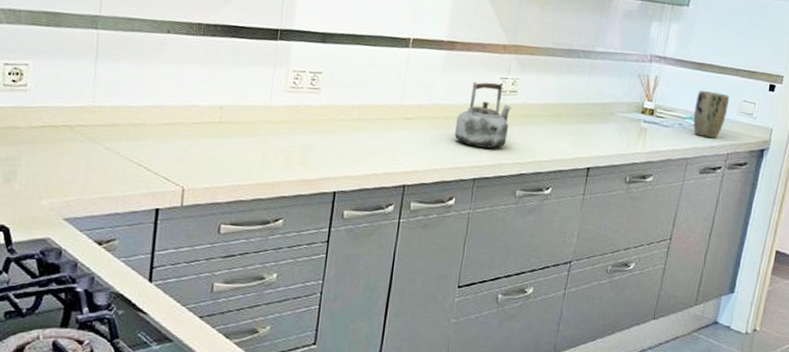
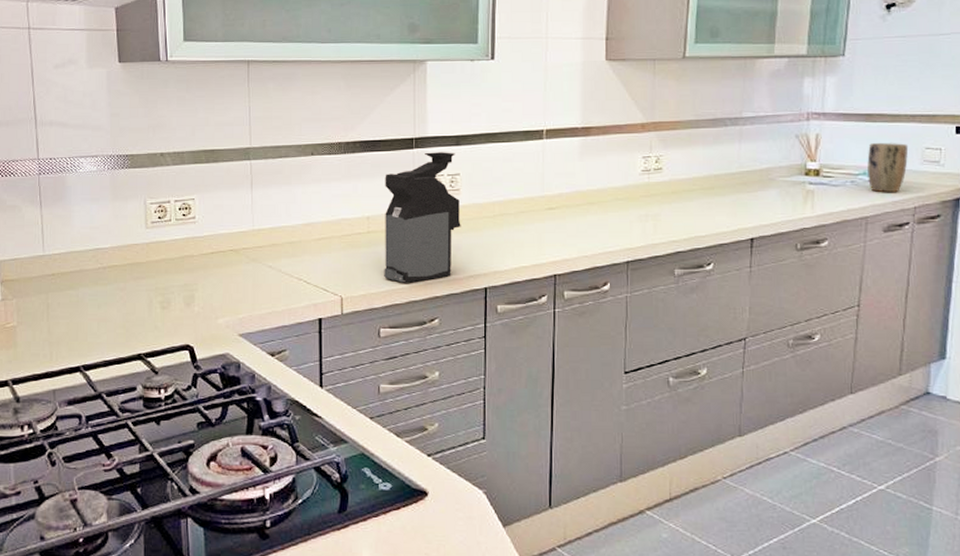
coffee maker: none [231,46,320,180] -> present [384,152,461,283]
kettle: present [454,81,512,149] -> none [600,162,659,229]

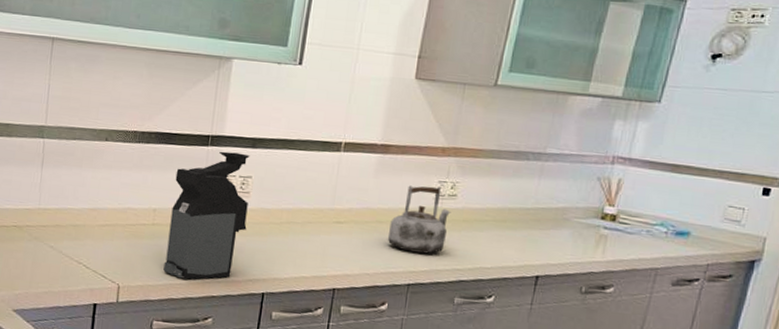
kettle: none [600,162,659,229] -> present [387,185,451,254]
plant pot: present [867,143,909,193] -> none [664,195,712,248]

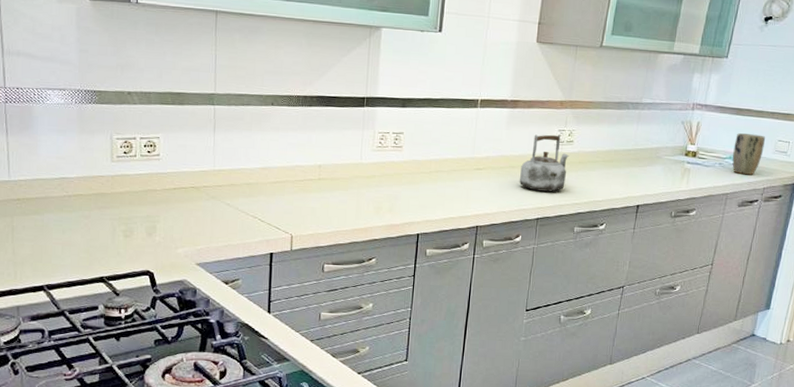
coffee maker: present [163,151,250,280] -> none [331,111,402,226]
plant pot: none [664,195,712,248] -> present [732,133,766,176]

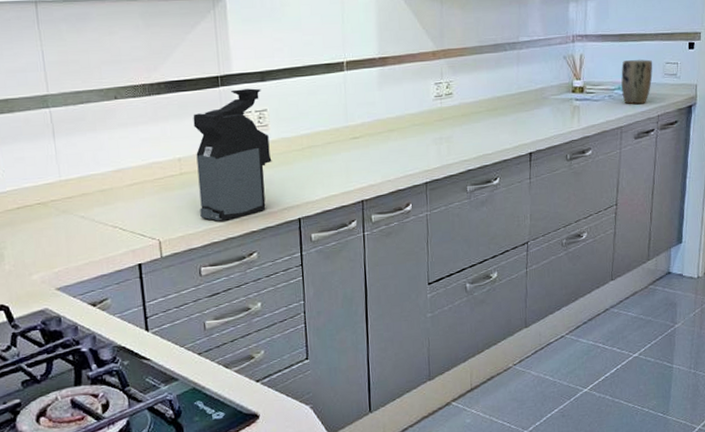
coffee maker: none [331,111,402,226] -> present [193,88,272,221]
kettle: present [519,134,569,192] -> none [400,89,451,153]

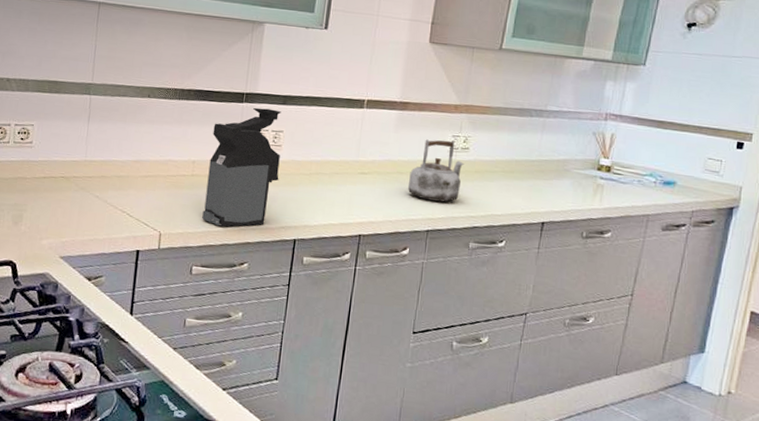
kettle: none [400,89,451,153] -> present [407,139,464,203]
plant pot: present [621,59,653,104] -> none [653,148,693,196]

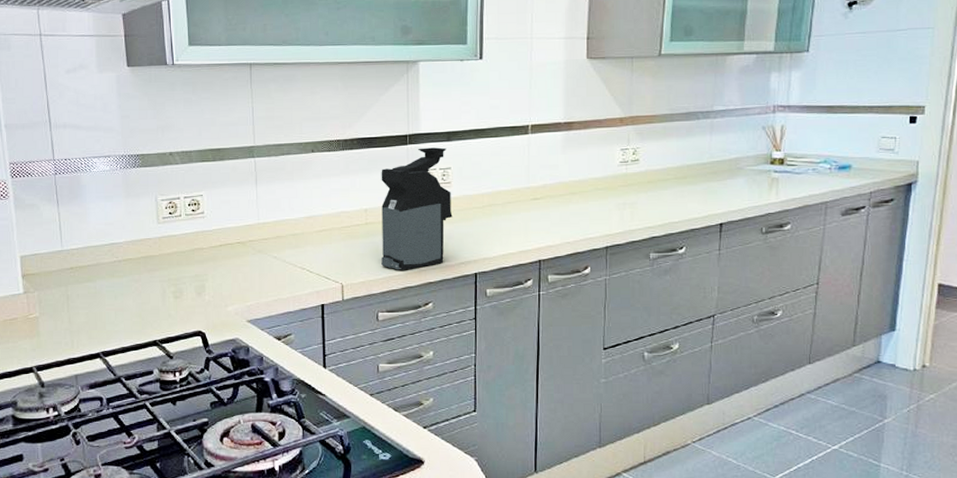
kettle: present [407,139,464,203] -> none [581,154,636,217]

